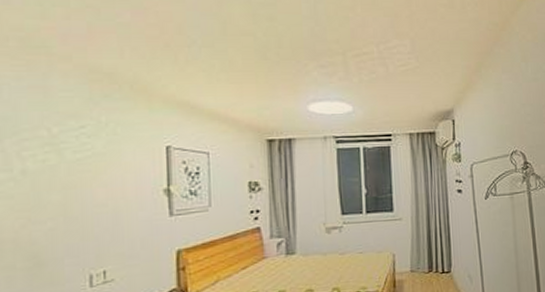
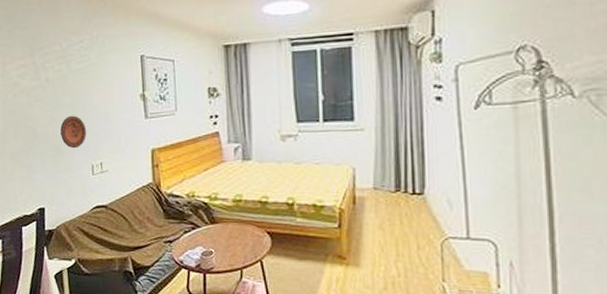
decorative plate: none [42,215,83,257] -> present [60,115,86,149]

